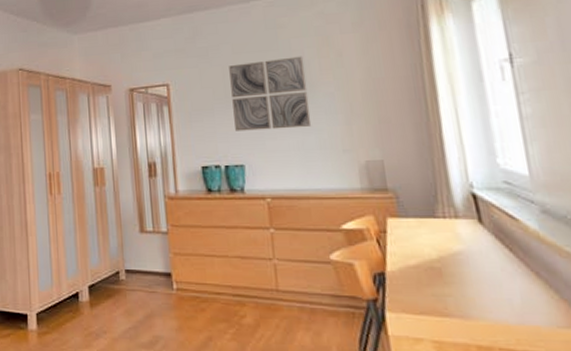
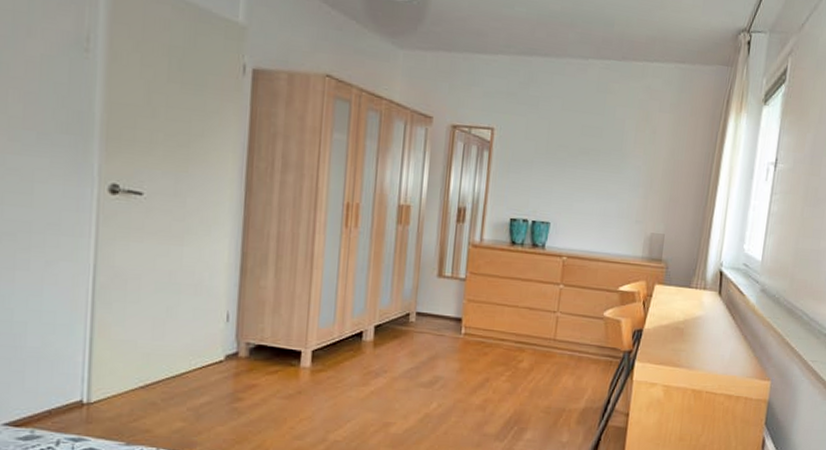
wall art: present [229,56,312,131] -> none [549,121,623,195]

